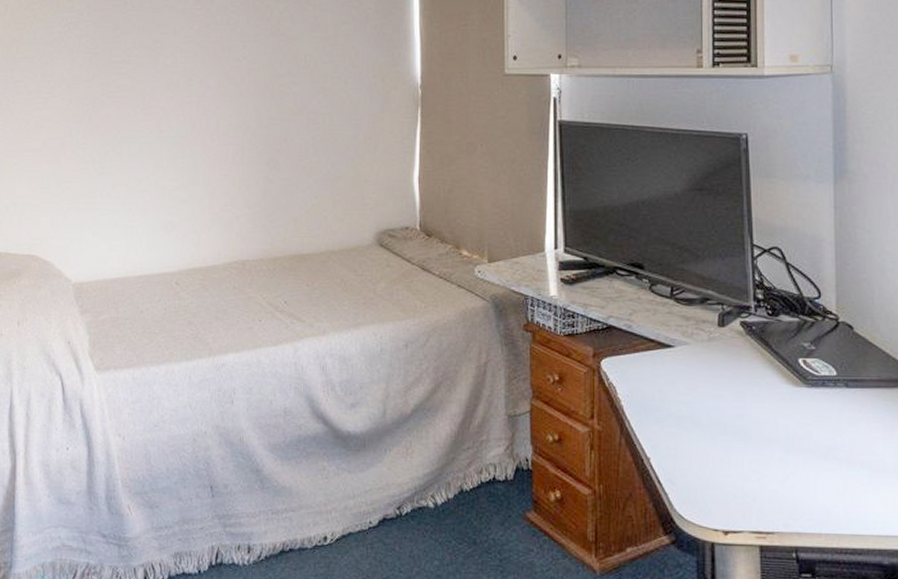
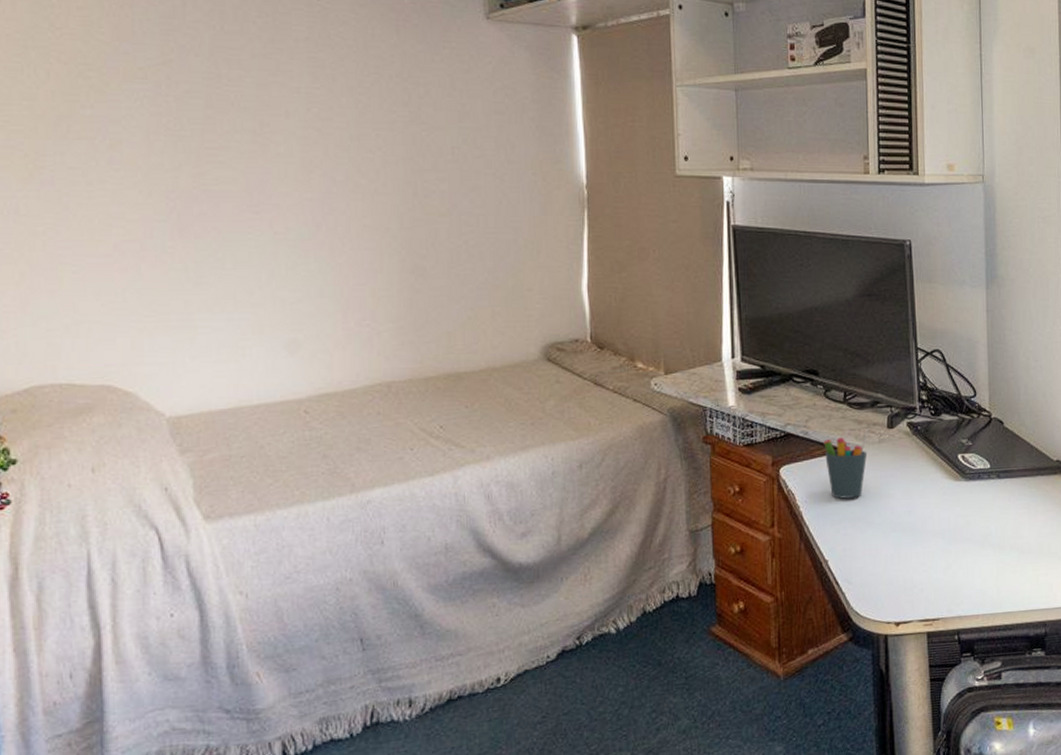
pen holder: none [648,327,696,396] -> present [823,430,868,499]

